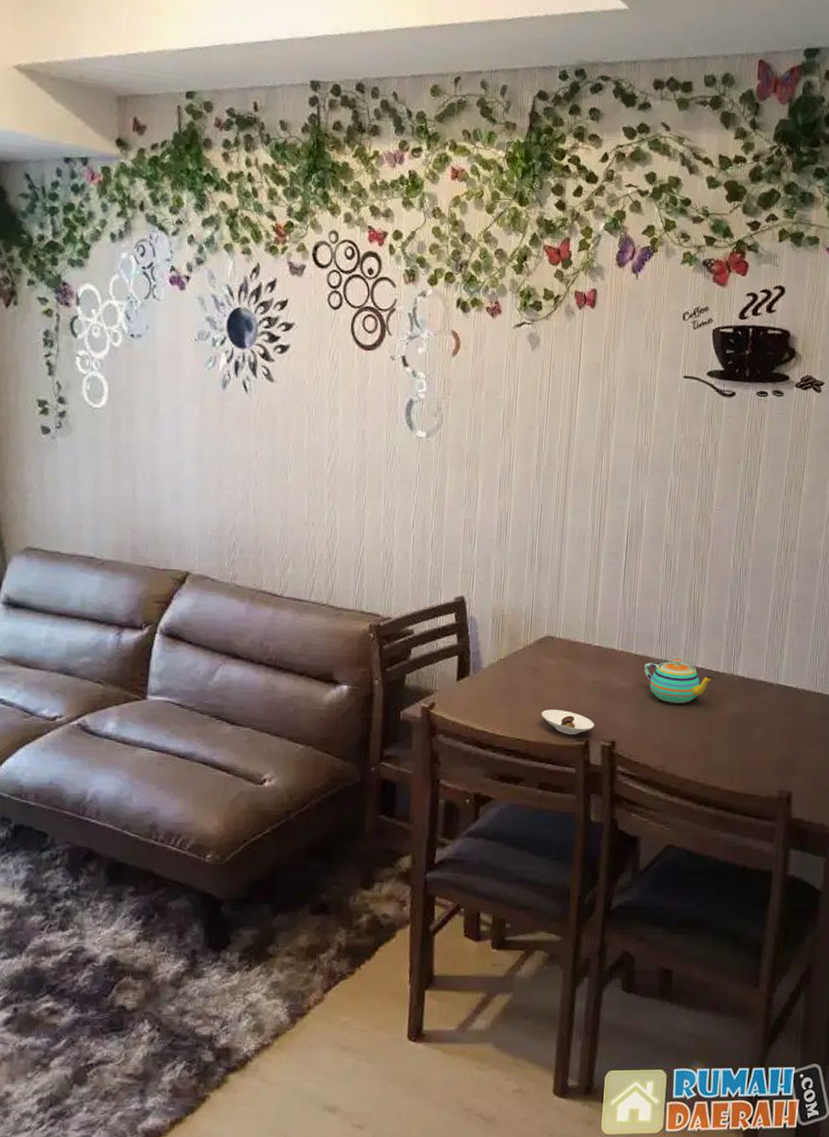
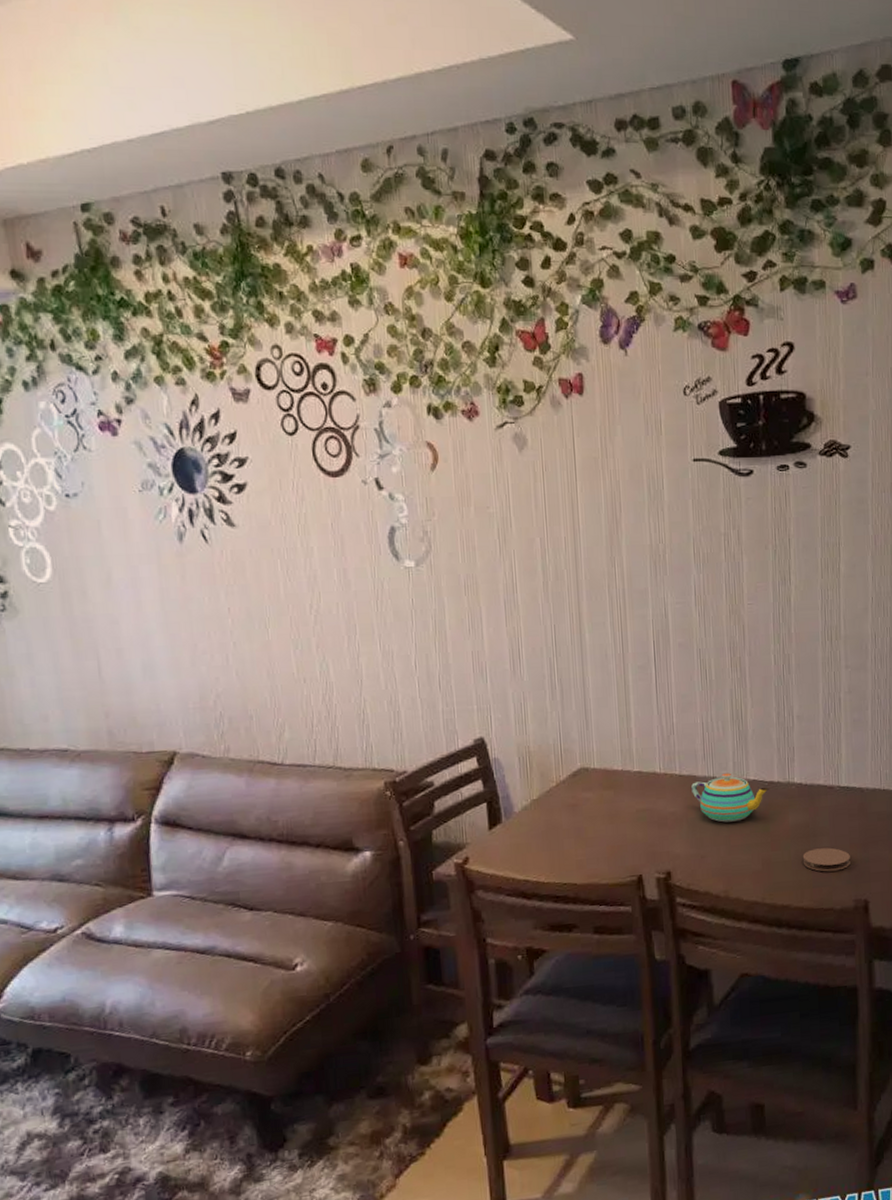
saucer: present [541,709,594,735] -> none [586,846,645,872]
coaster: none [736,738,780,762] -> present [802,847,850,872]

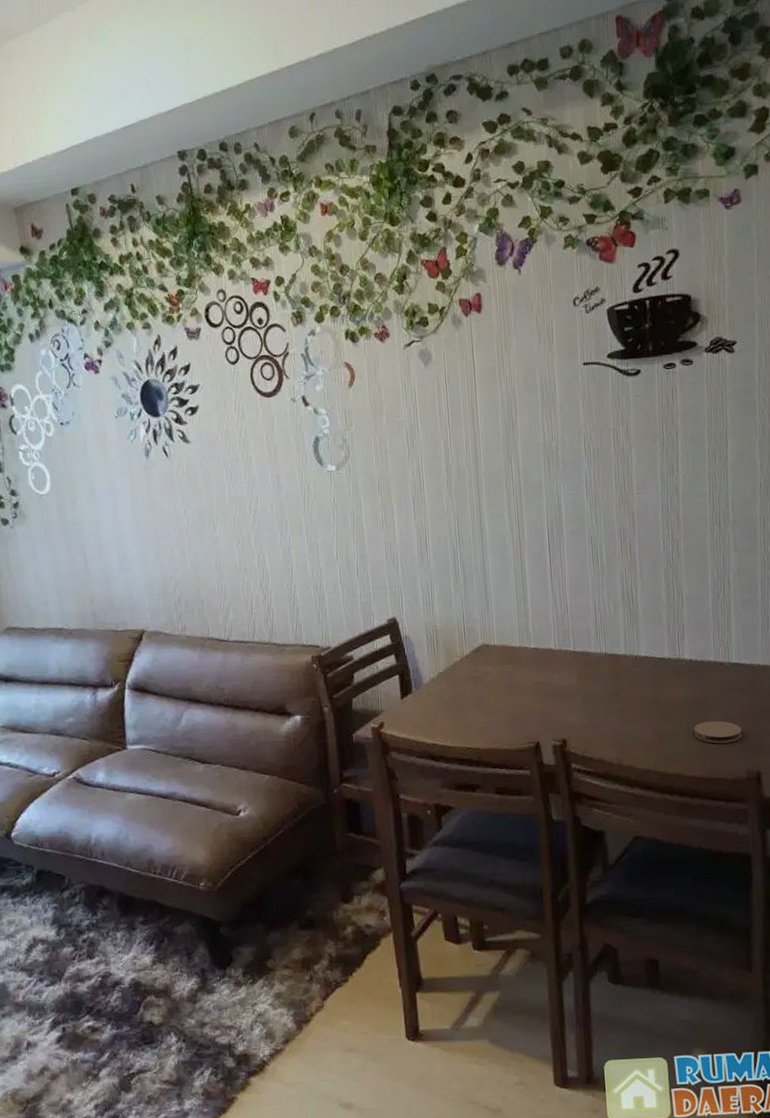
teapot: present [691,772,769,823] -> none [585,649,660,695]

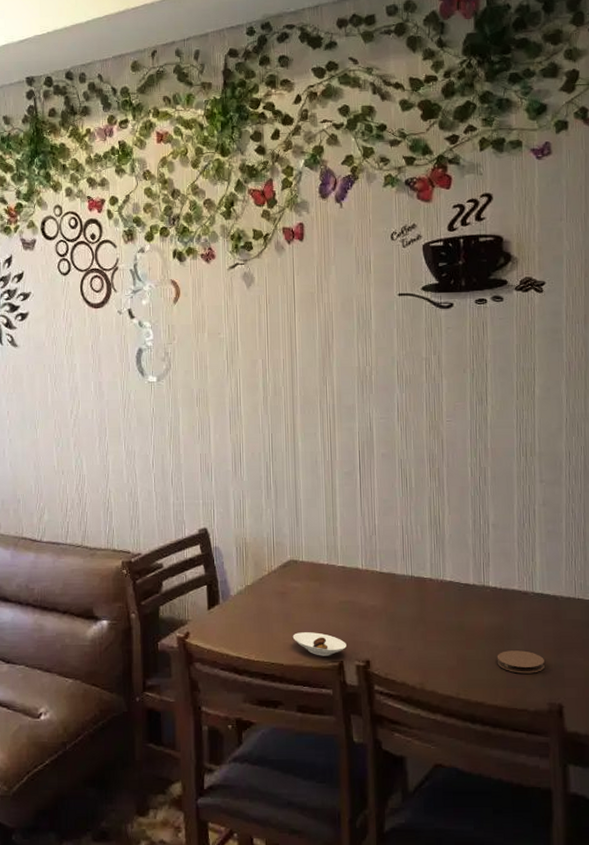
saucer: none [487,715,542,738] -> present [292,632,346,656]

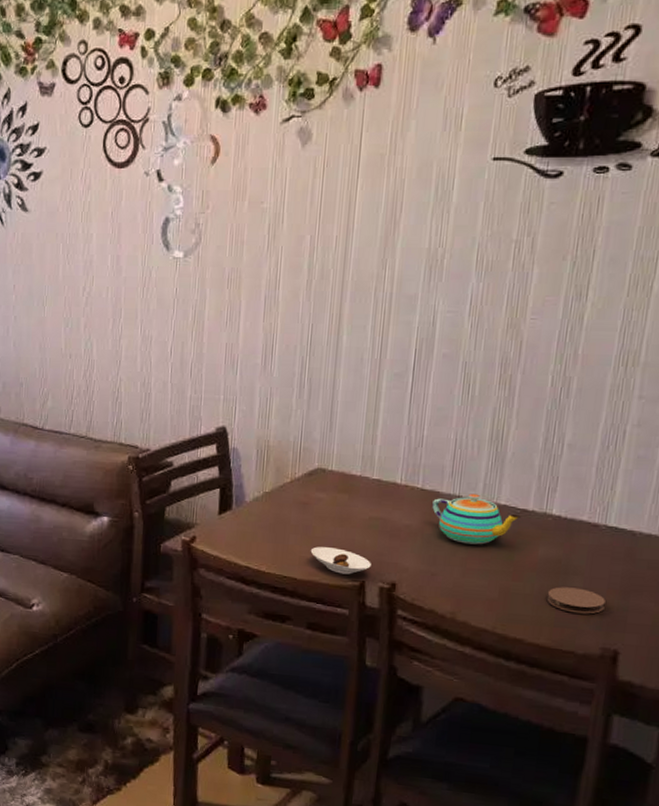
teapot: none [391,573,465,619] -> present [432,493,521,545]

